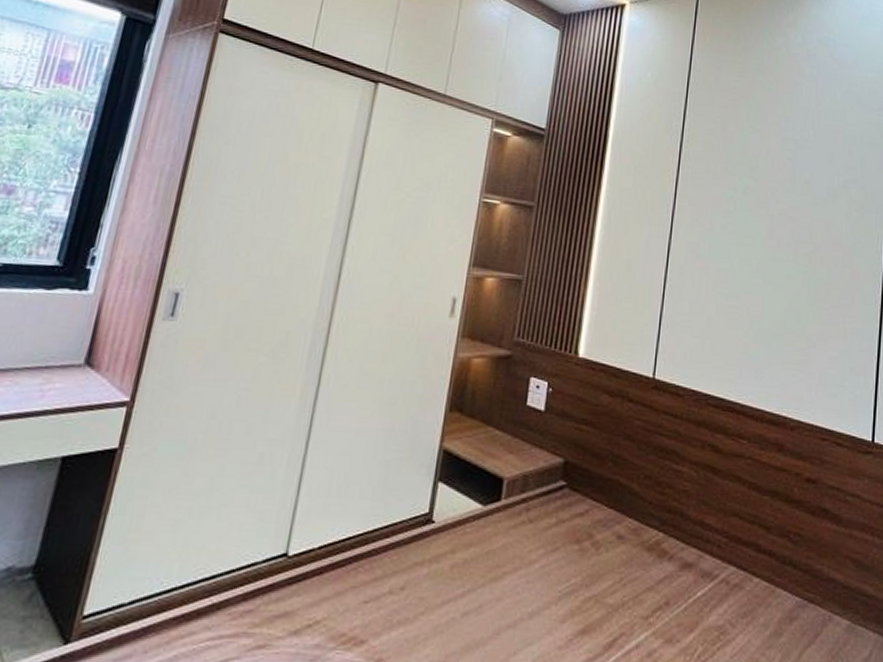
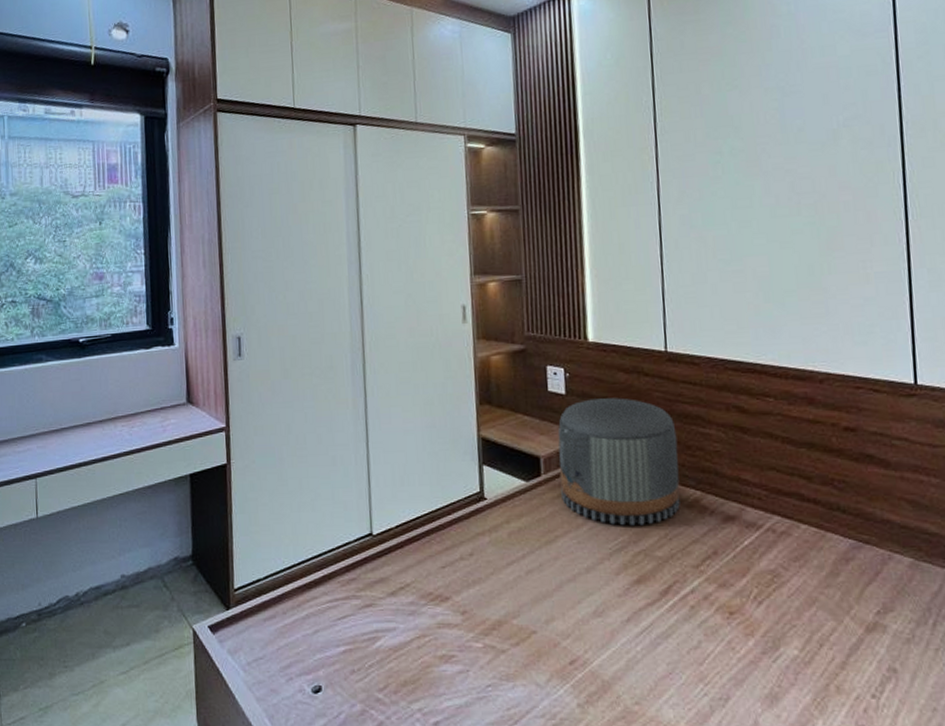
pouf: none [518,419,650,567] -> present [557,397,680,526]

